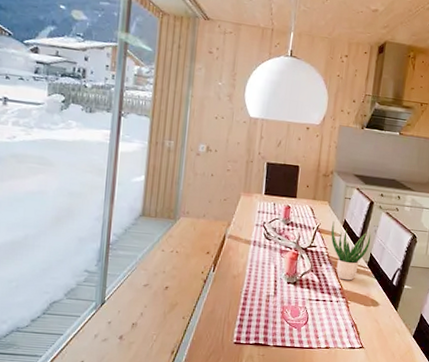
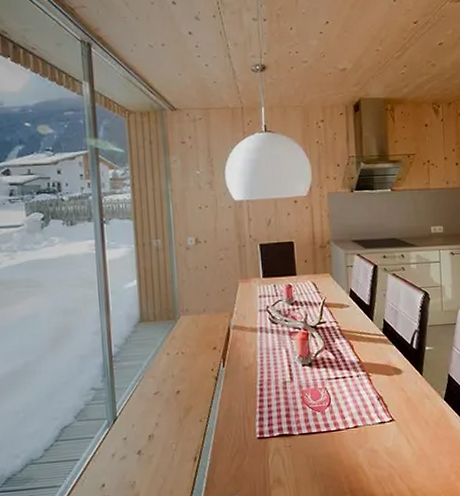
potted plant: present [331,221,372,281] -> none [338,292,382,353]

